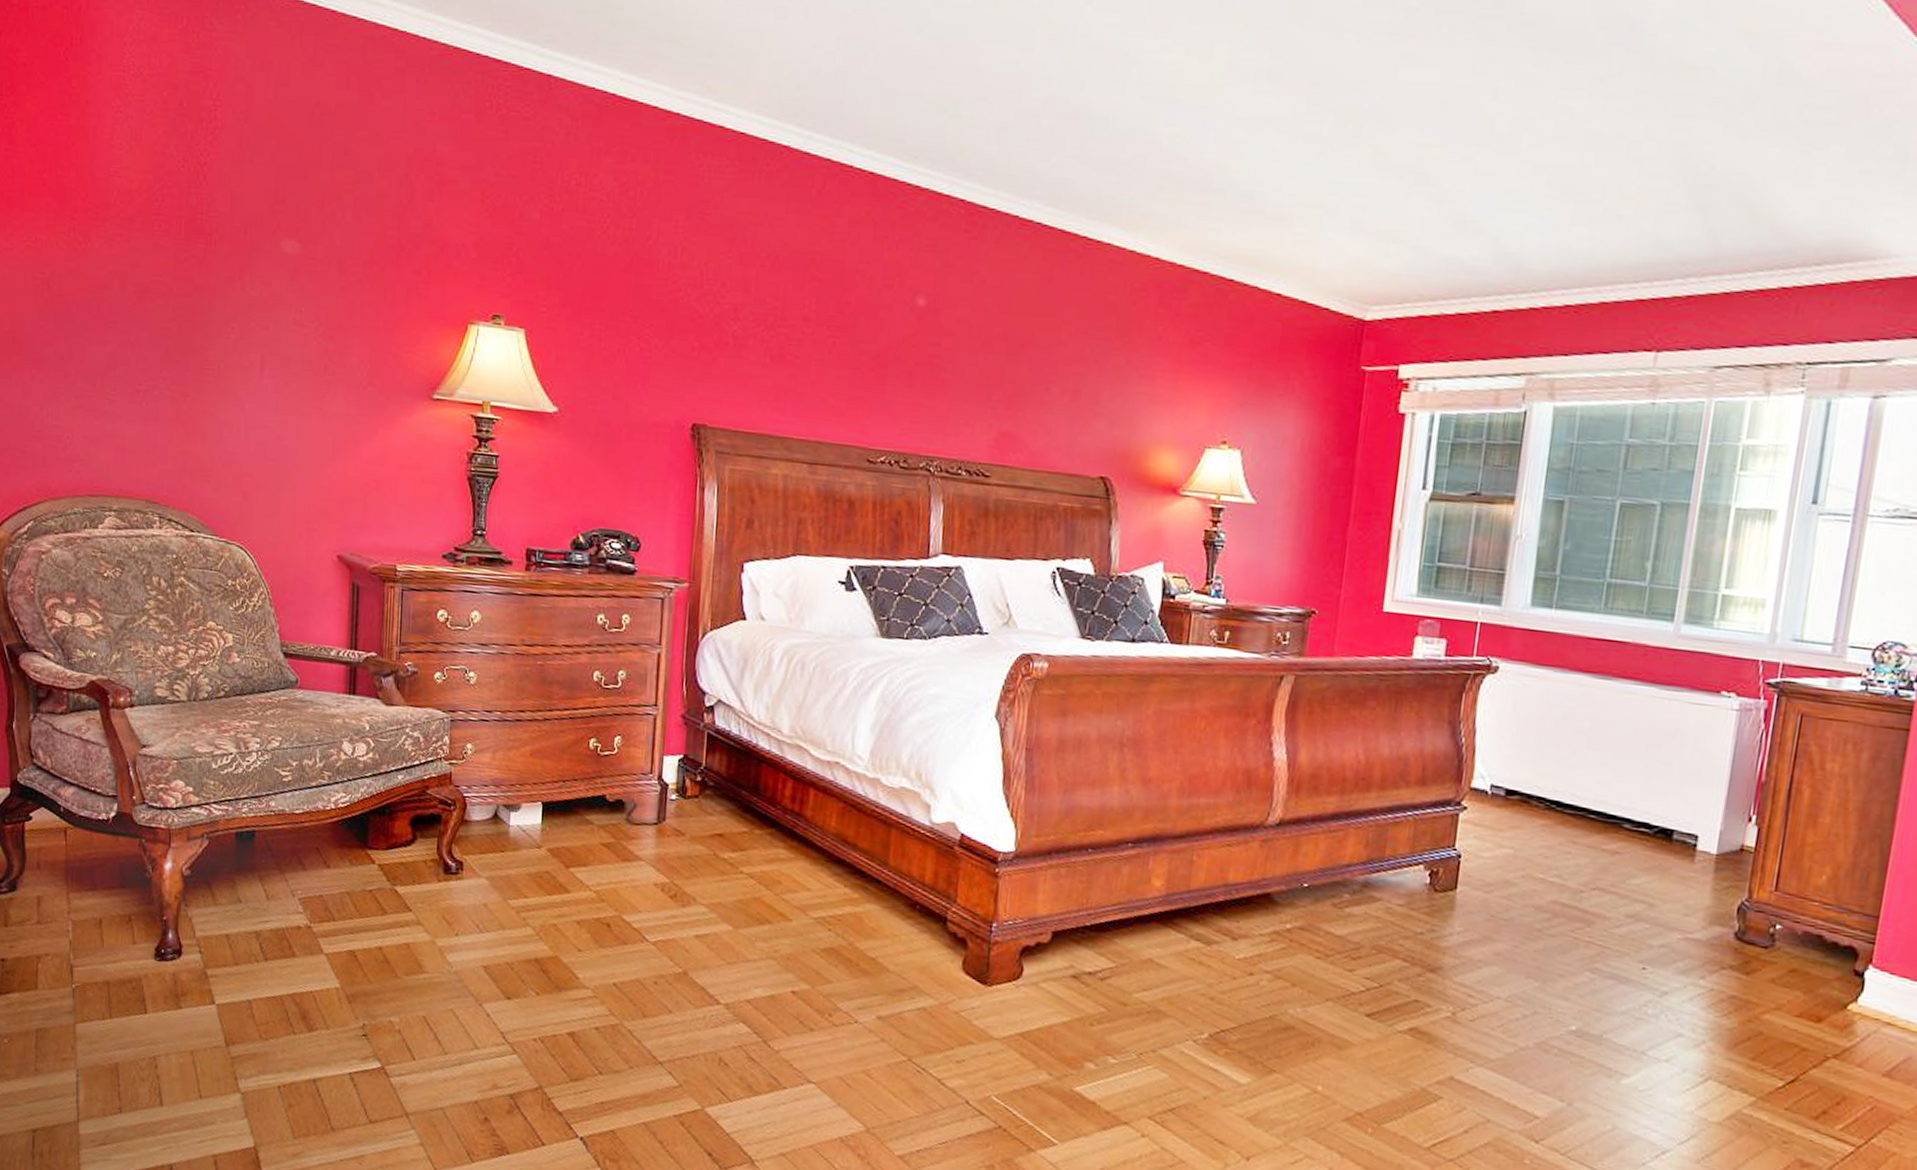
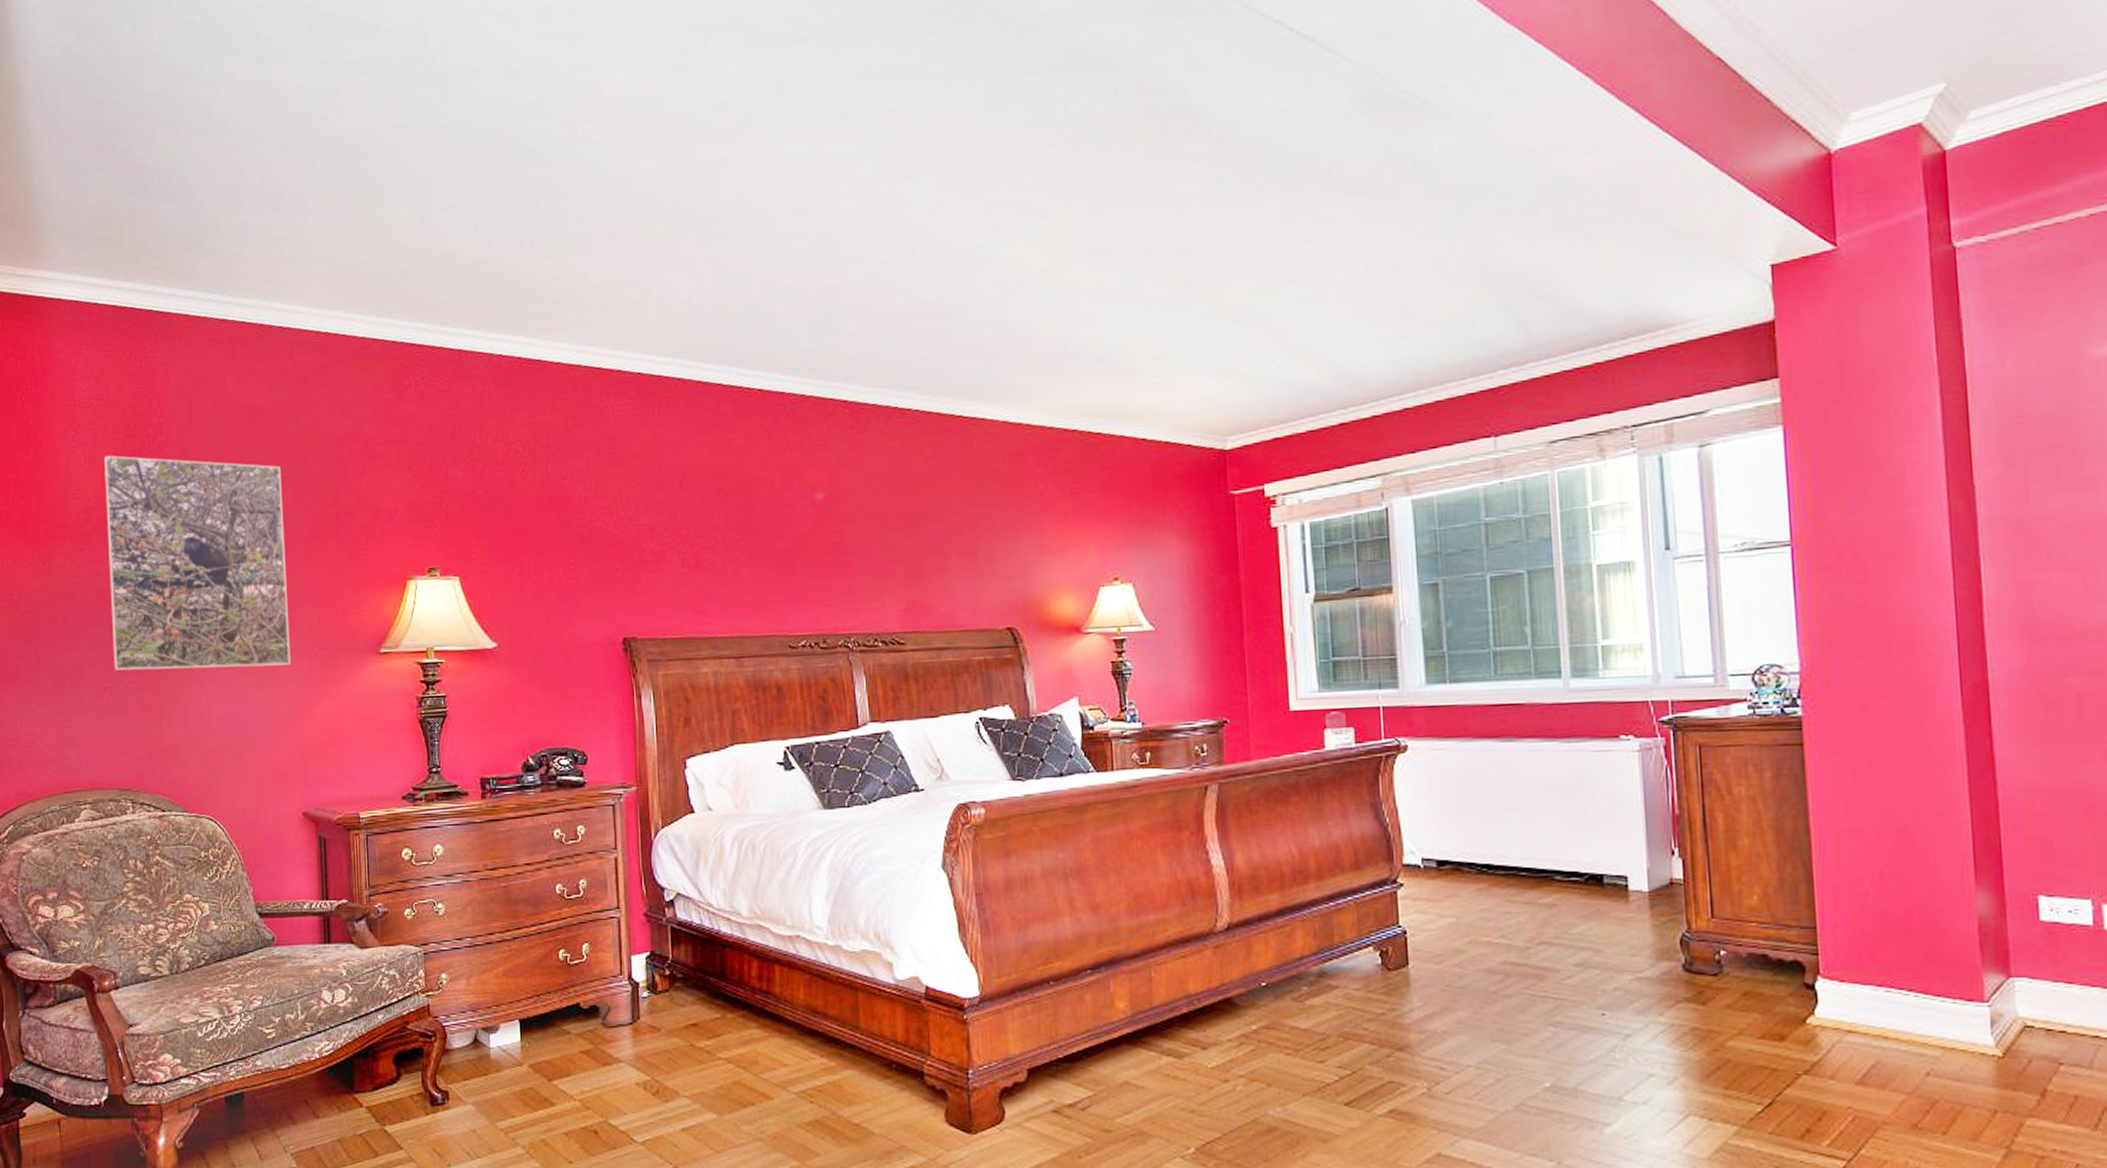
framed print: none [149,133,343,396] -> present [104,455,291,671]

